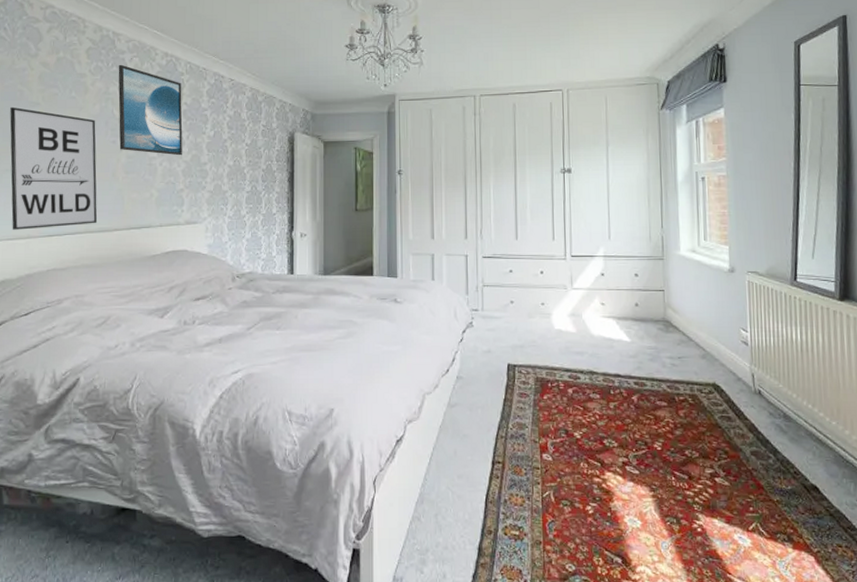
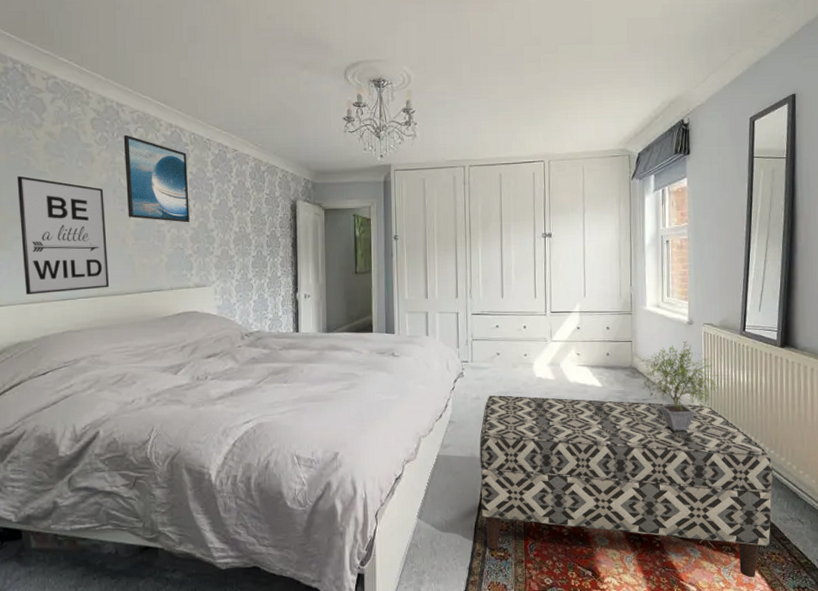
bench: none [491,349,836,575] -> present [479,395,773,578]
potted plant: none [670,291,773,395] -> present [637,341,723,431]

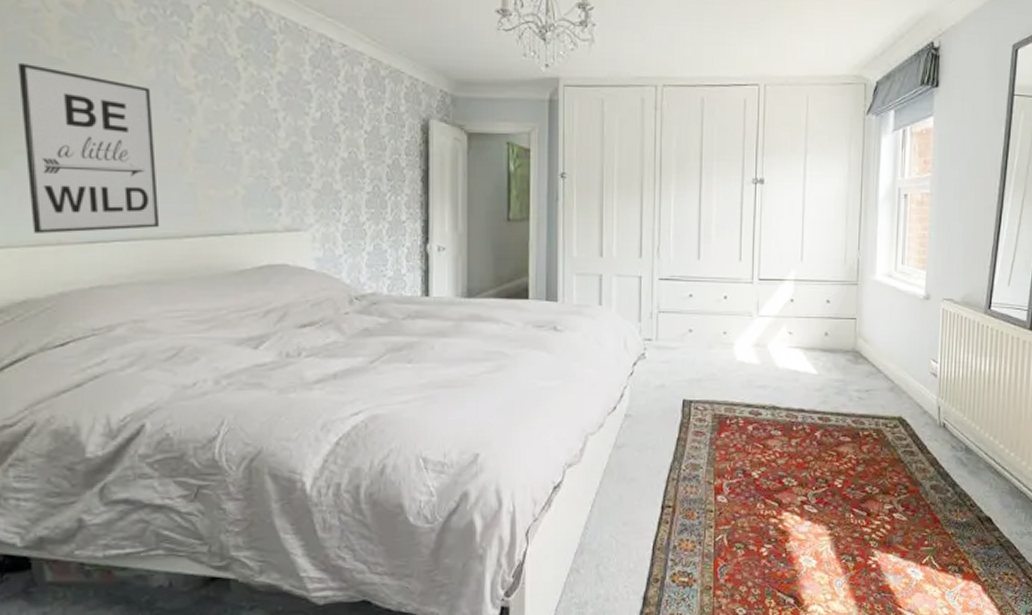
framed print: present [123,134,189,223] -> none [180,13,277,143]
bench: present [479,395,773,578] -> none [661,383,1012,603]
potted plant: present [637,341,723,431] -> none [860,319,962,429]

